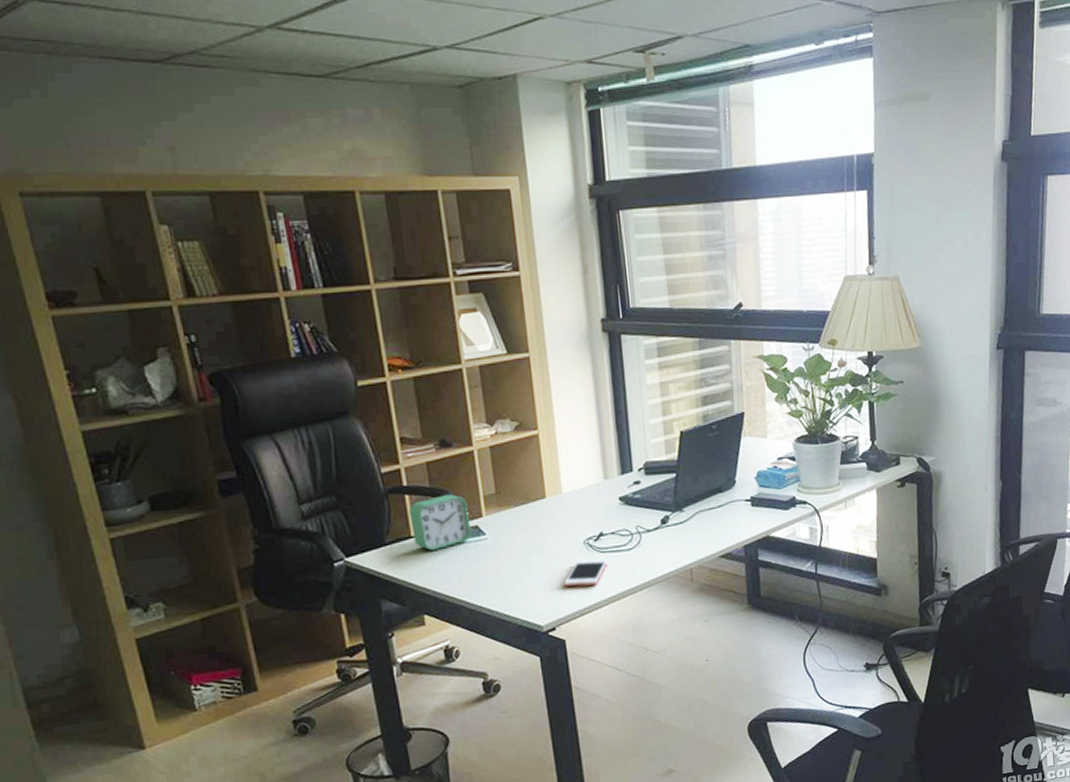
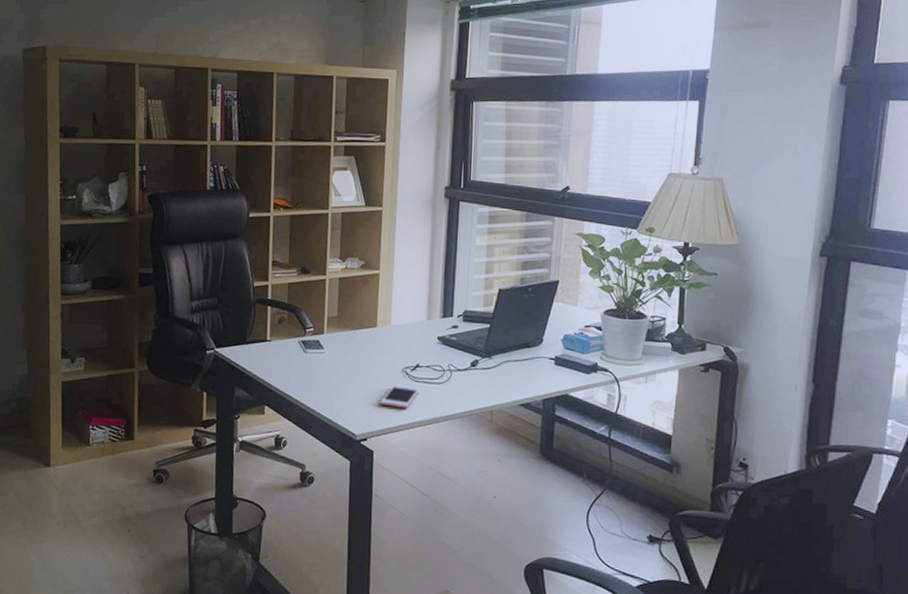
alarm clock: present [408,494,472,550] -> none [268,311,314,354]

